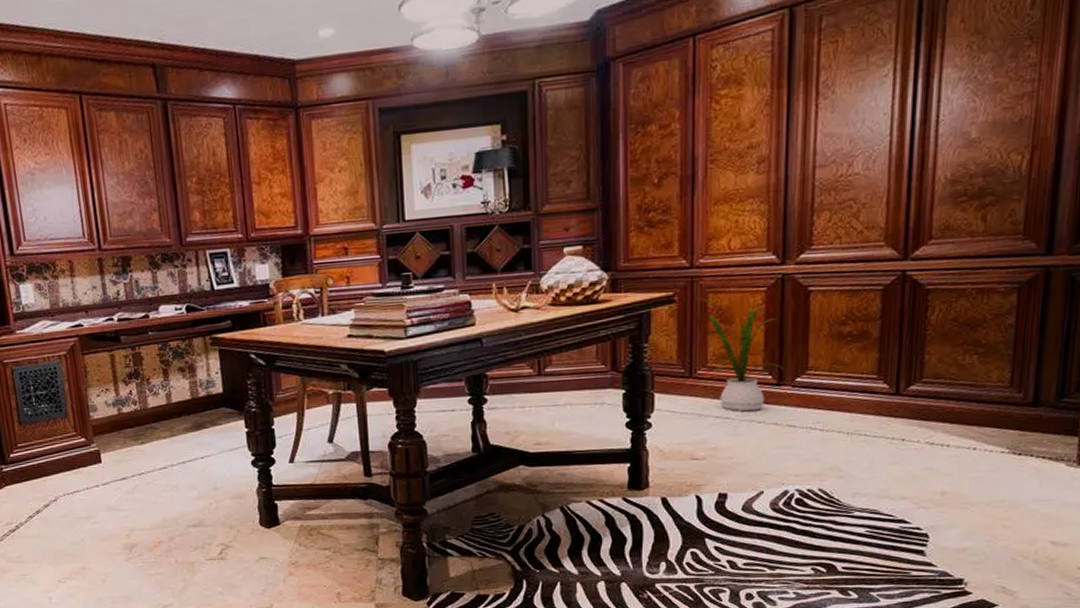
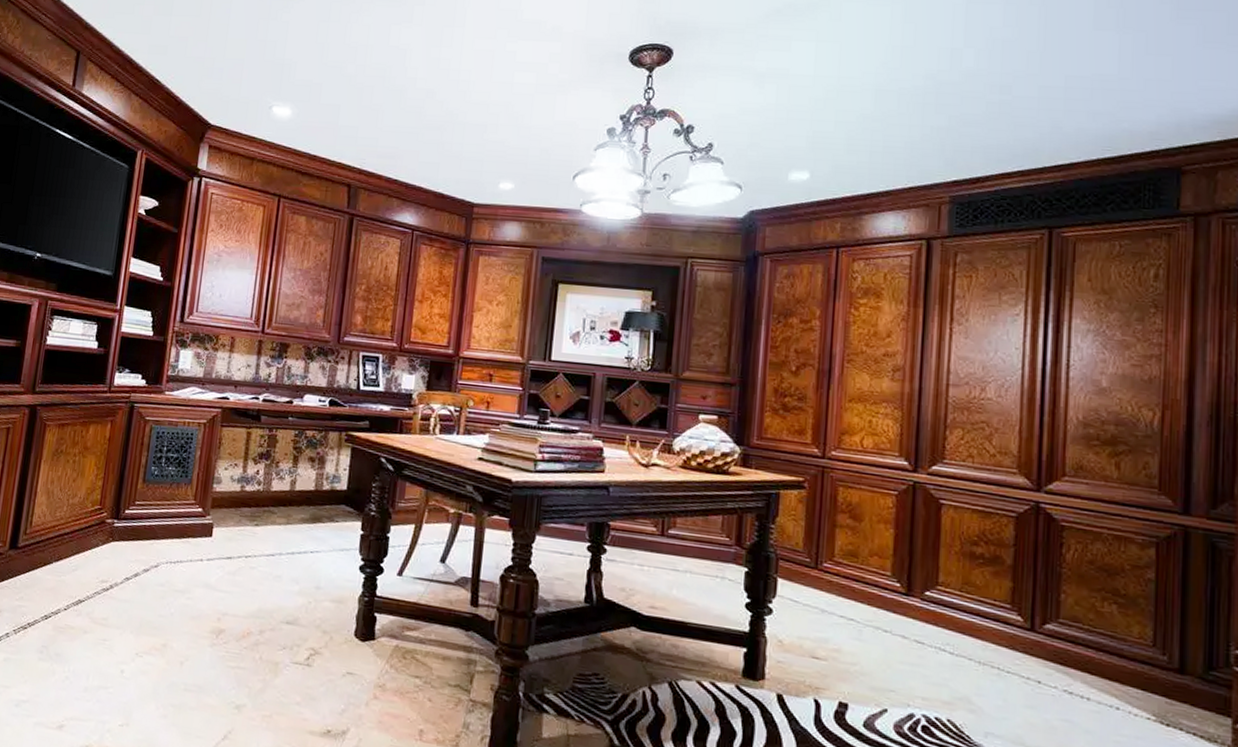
house plant: present [698,297,783,412] -> none [828,488,912,618]

